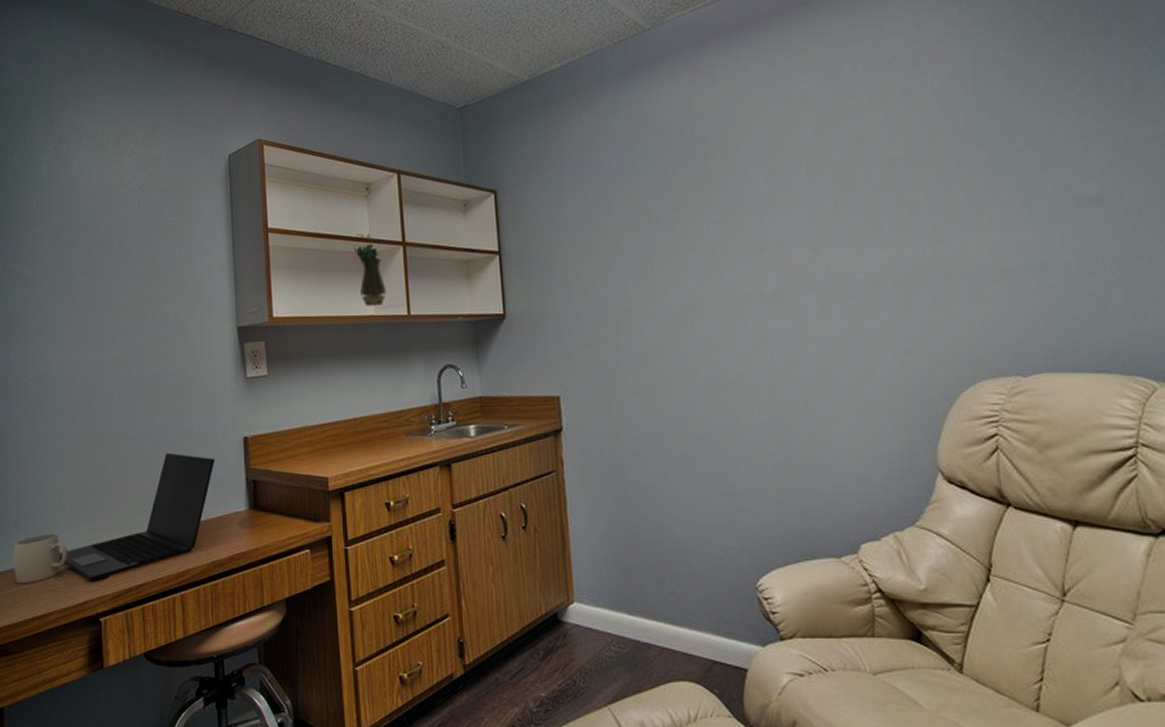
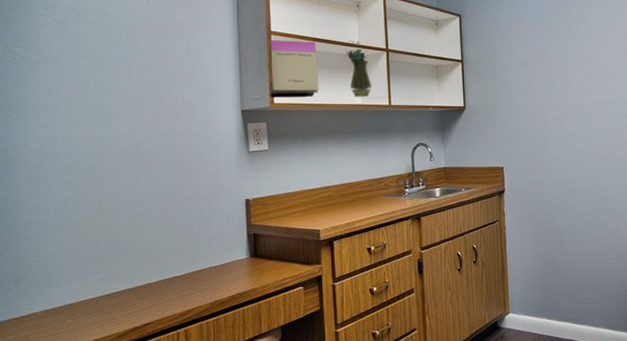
mug: present [13,533,67,584] -> none [12,285,71,331]
laptop: present [59,452,215,581] -> none [62,213,218,325]
books: none [266,237,324,311] -> present [269,39,319,99]

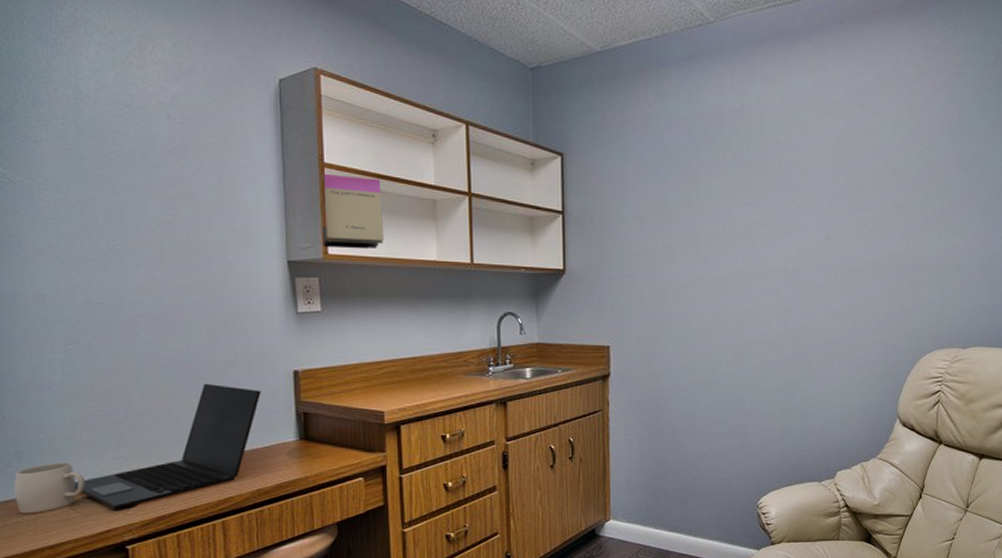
mug: none [12,285,71,331] -> present [13,462,85,514]
laptop: none [62,213,218,325] -> present [73,383,261,510]
vase: present [345,40,372,97] -> none [417,179,450,252]

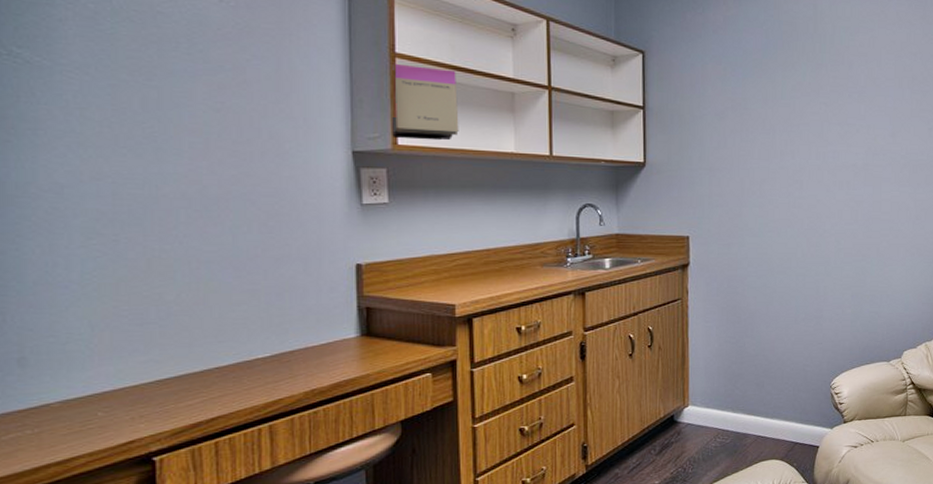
mug: present [13,462,85,514] -> none [13,368,104,428]
laptop: present [73,383,261,510] -> none [90,278,318,419]

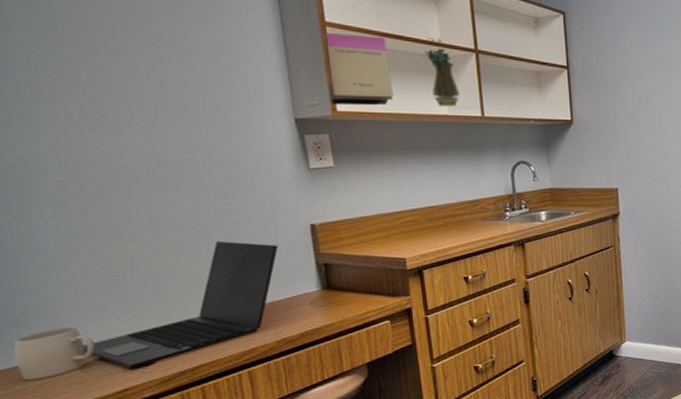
mug: none [13,368,104,428] -> present [13,326,95,381]
laptop: none [90,278,318,419] -> present [82,241,278,369]
vase: none [495,71,529,144] -> present [424,37,460,106]

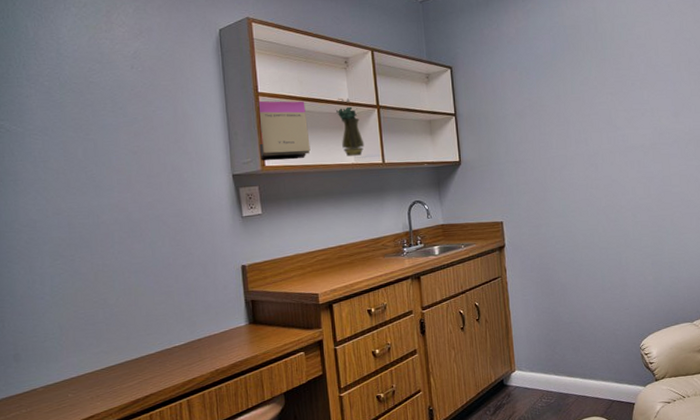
mug: present [13,326,95,381] -> none [12,360,72,408]
laptop: present [82,241,278,369] -> none [62,282,215,398]

